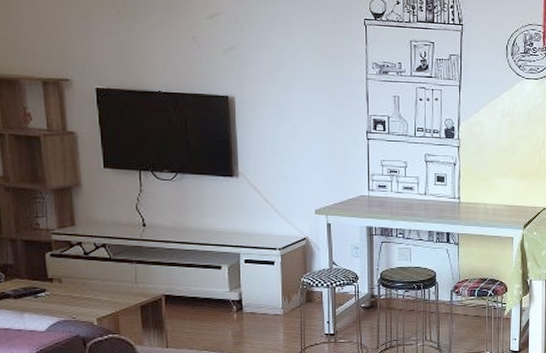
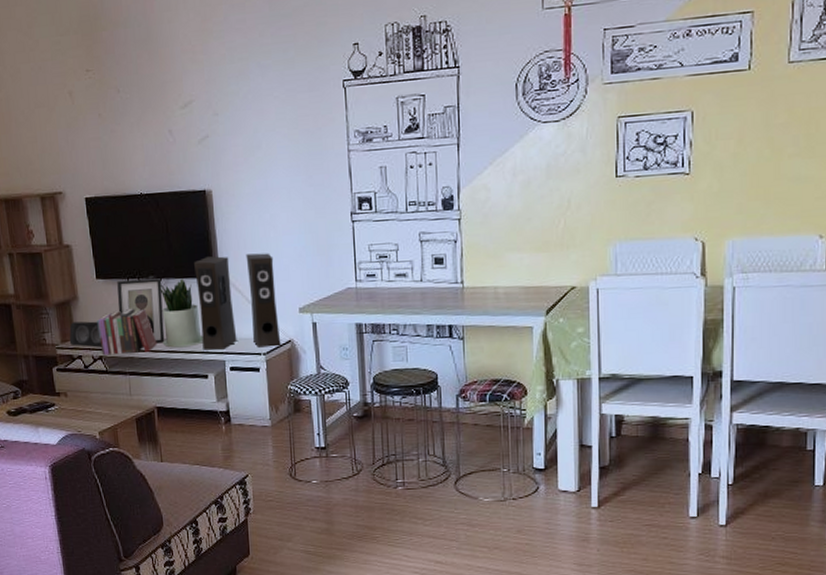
speaker: none [67,209,106,235] -> present [69,321,102,348]
books: none [102,199,169,243] -> present [97,308,157,356]
picture frame: none [127,172,178,234] -> present [117,278,165,343]
planter: none [173,175,219,239] -> present [158,278,204,348]
speaker: none [213,157,297,244] -> present [194,253,281,351]

